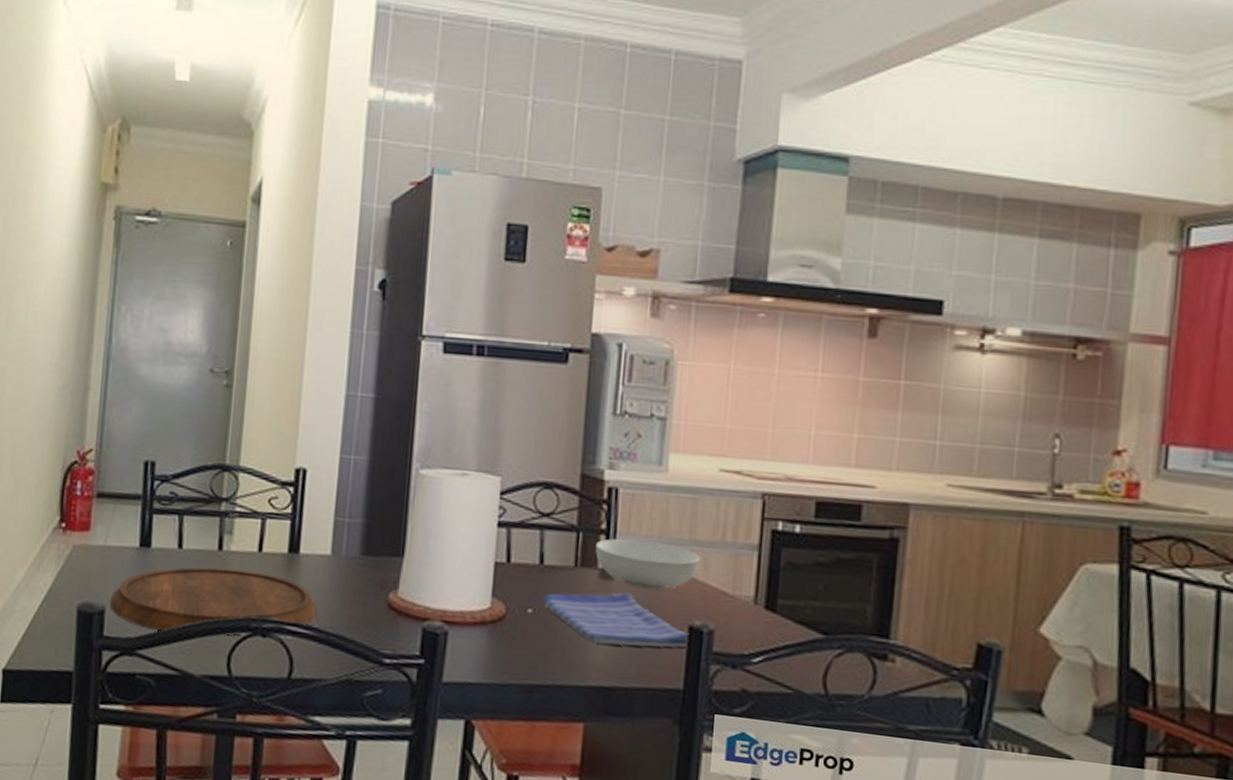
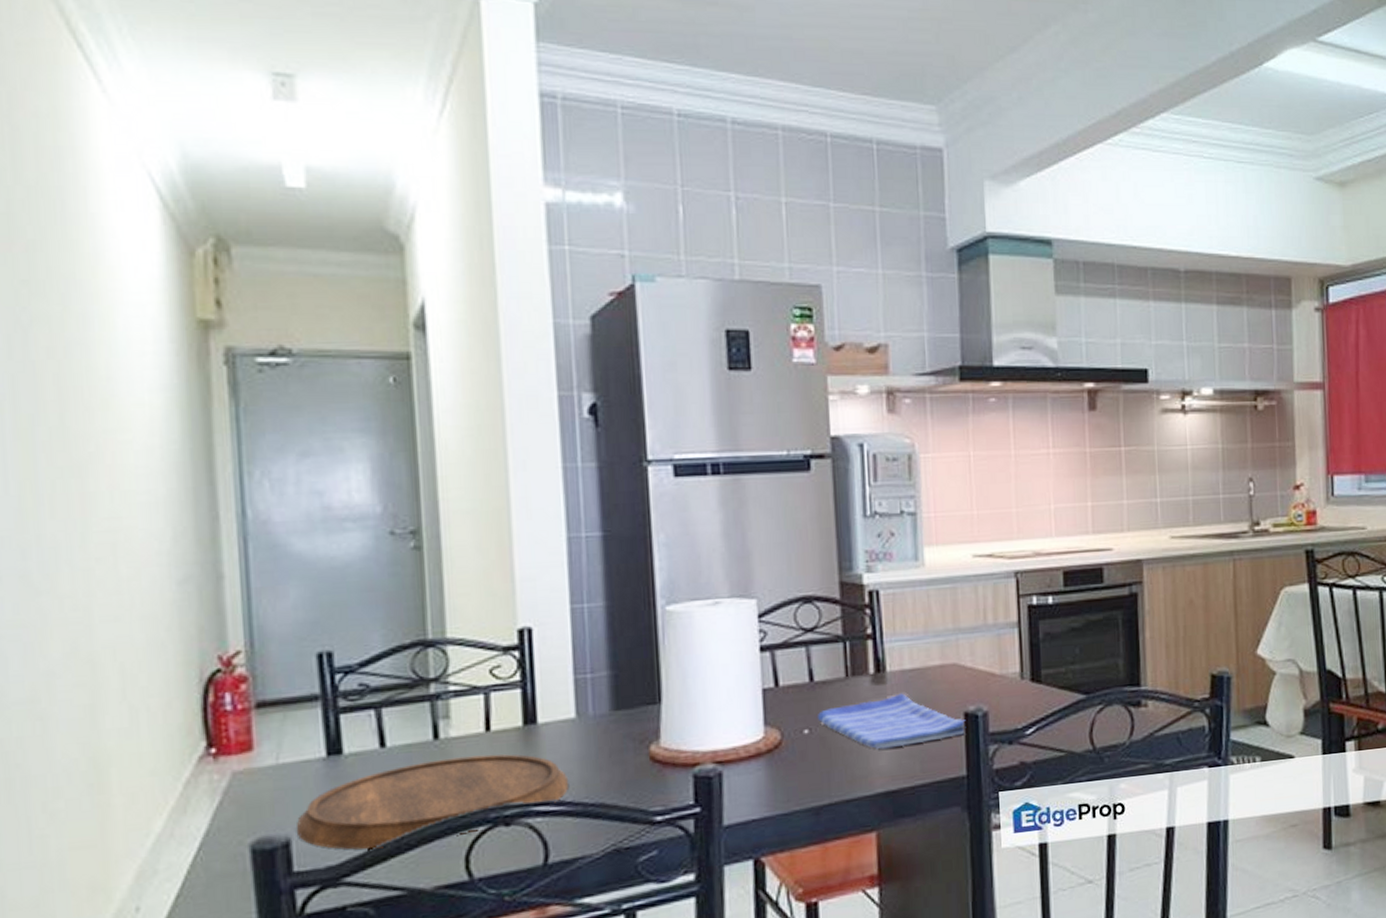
serving bowl: present [595,538,700,590] -> none [864,637,967,685]

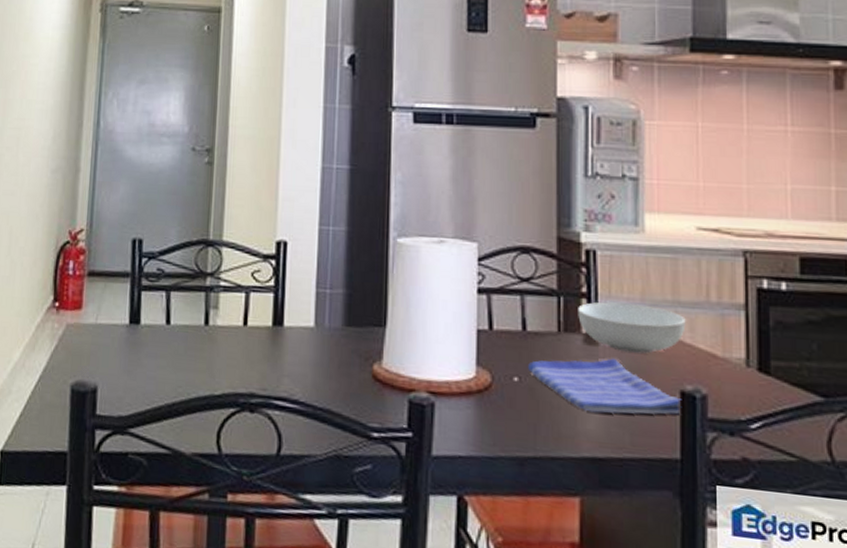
cutting board: present [296,754,569,850] -> none [102,342,304,413]
serving bowl: none [864,637,967,685] -> present [578,302,686,354]

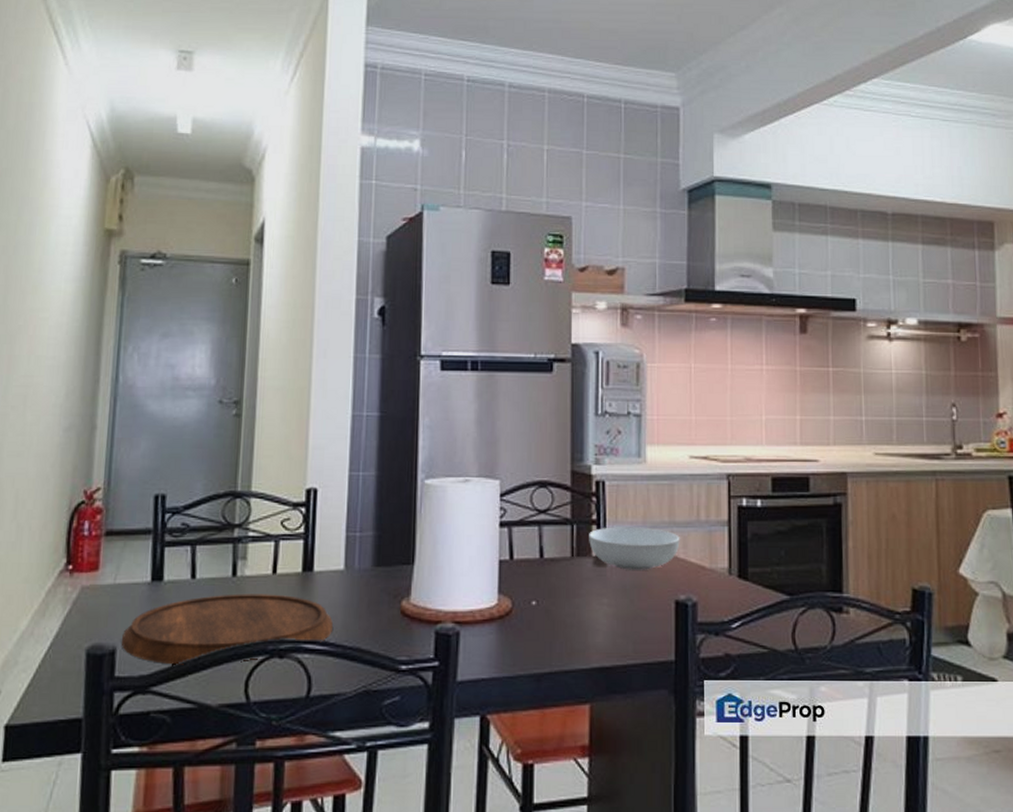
cutting board: none [102,342,304,413] -> present [121,594,334,665]
dish towel: present [527,358,682,415] -> none [544,577,677,627]

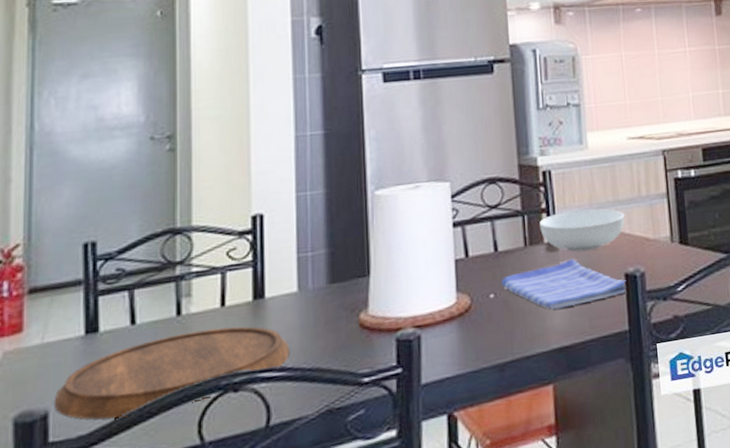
dish towel: none [544,577,677,627] -> present [501,259,627,309]

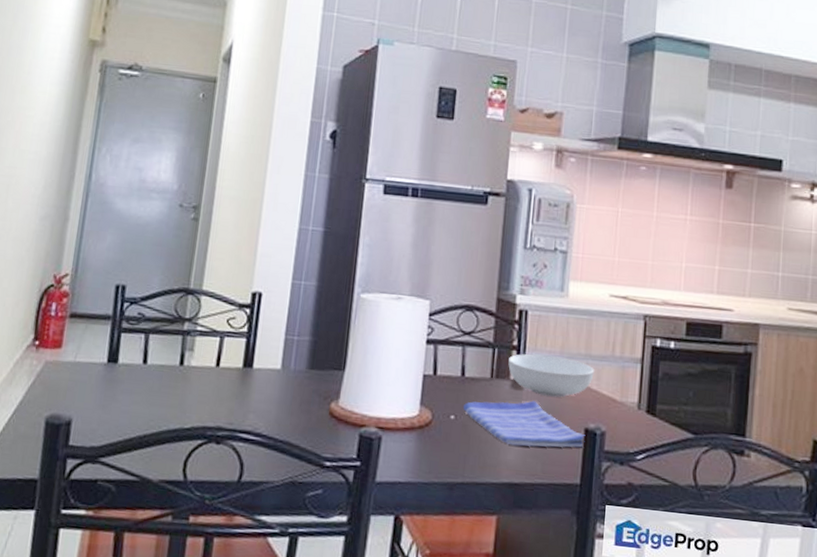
cutting board: present [54,326,290,420] -> none [76,381,268,444]

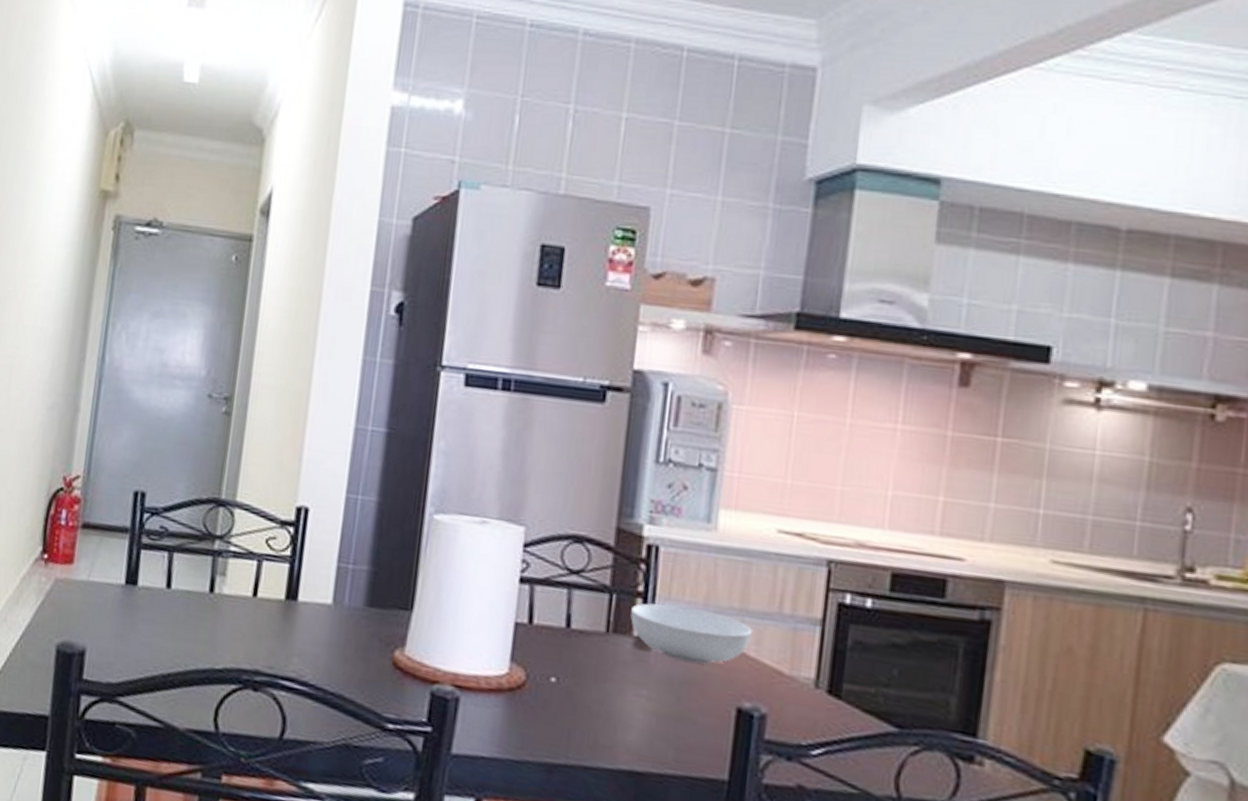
dish towel: present [462,400,586,448] -> none [567,661,738,734]

